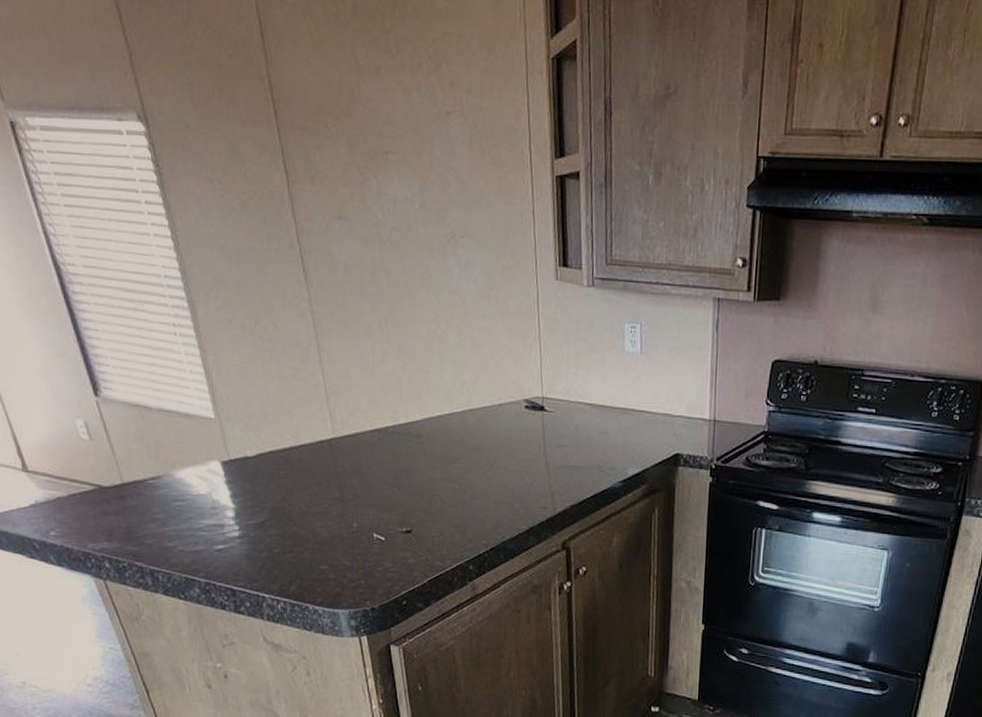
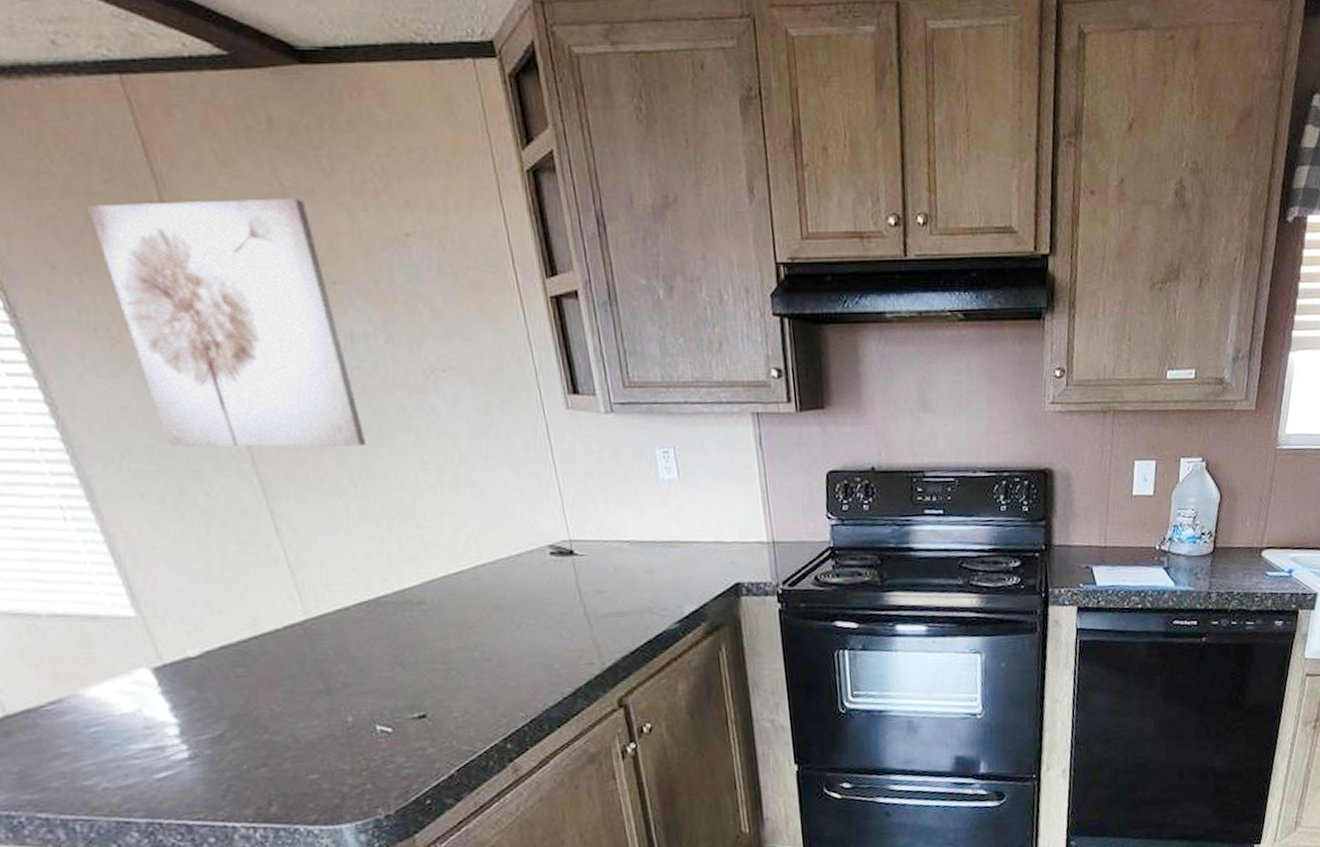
wall art: none [216,75,395,297] -> present [87,198,367,447]

